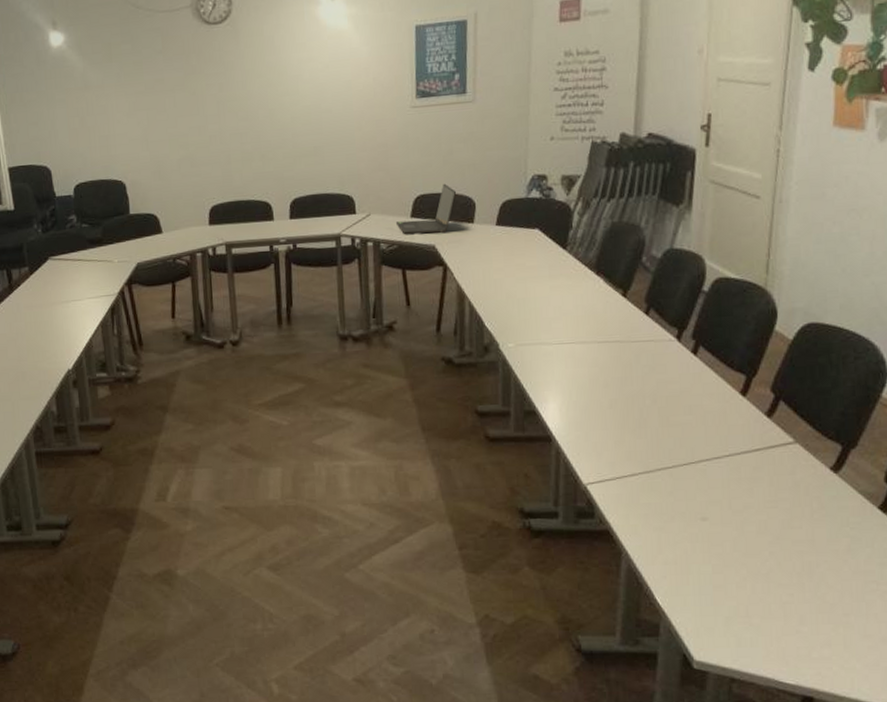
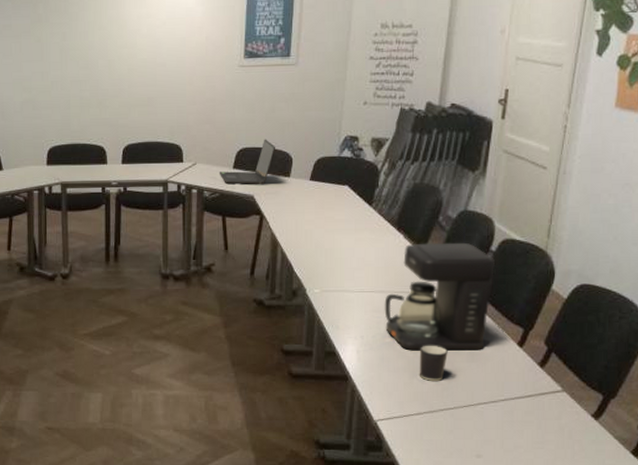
coffee maker: none [587,284,709,407] -> present [384,242,495,352]
mug: none [629,398,662,438] -> present [419,345,448,381]

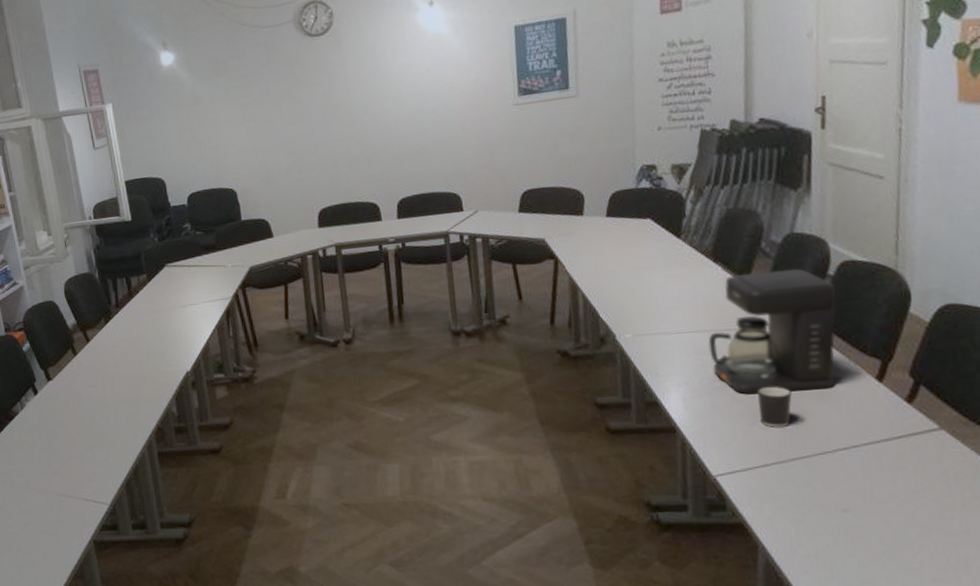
laptop: present [219,139,276,185] -> none [503,177,564,230]

